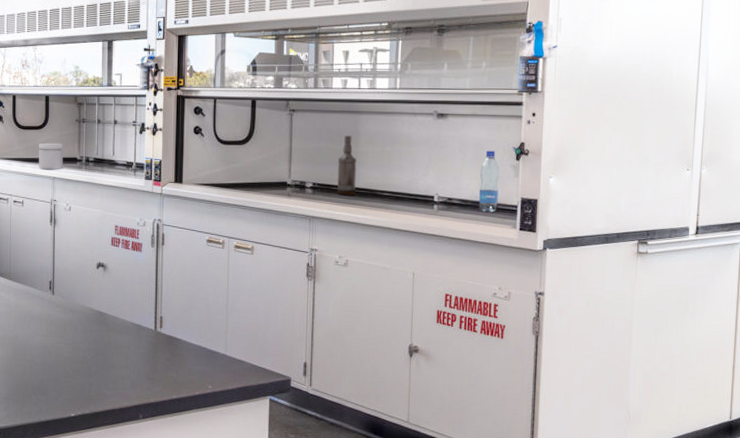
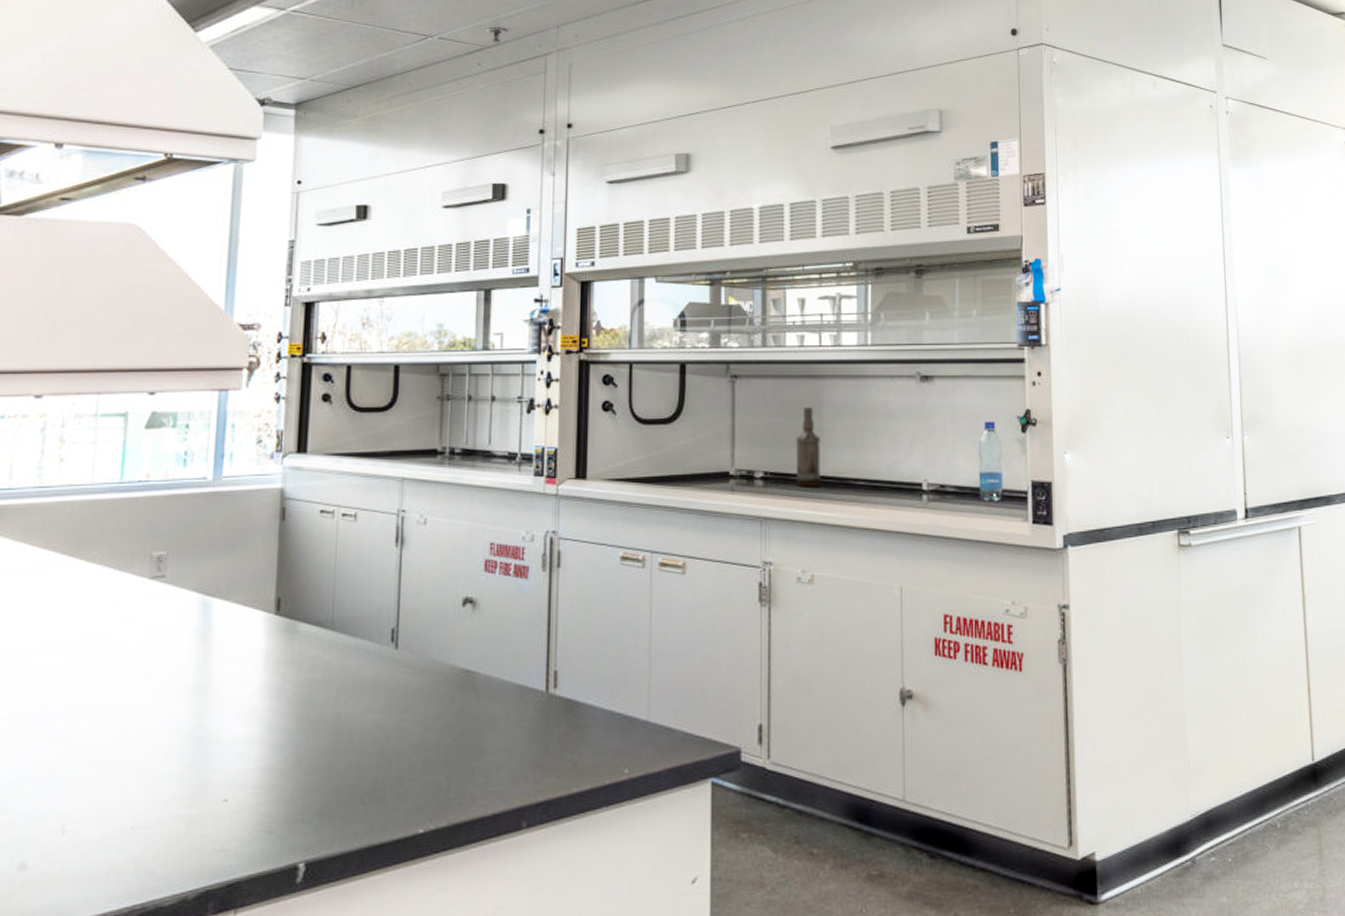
jar: present [38,143,63,170] -> none [381,429,418,468]

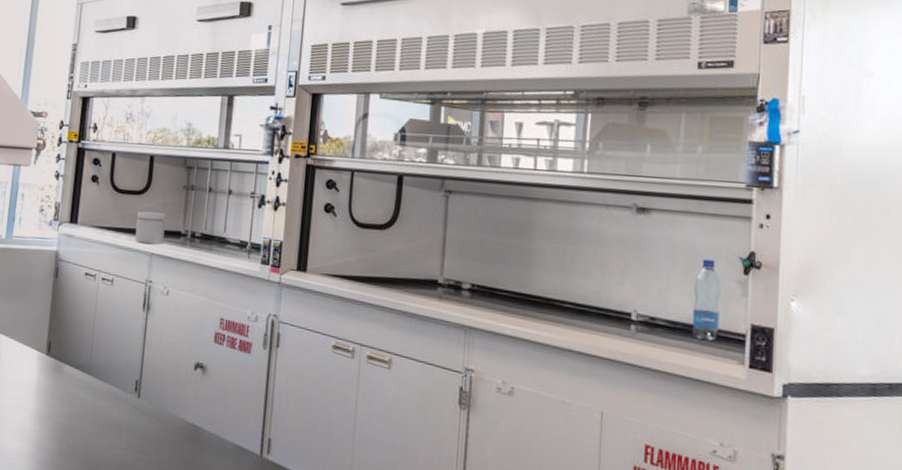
jar: none [381,429,418,468] -> present [135,211,166,245]
bottle: present [796,407,821,488] -> none [502,227,529,303]

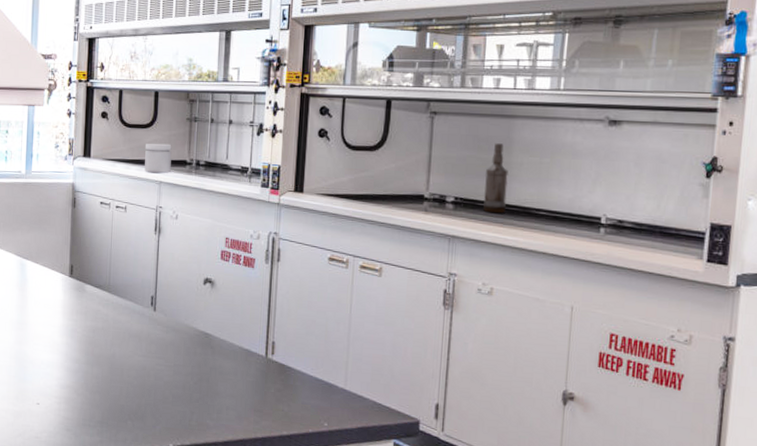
bottle: none [502,227,529,303] -> present [483,143,508,213]
bottle: present [691,259,721,341] -> none [655,165,684,240]

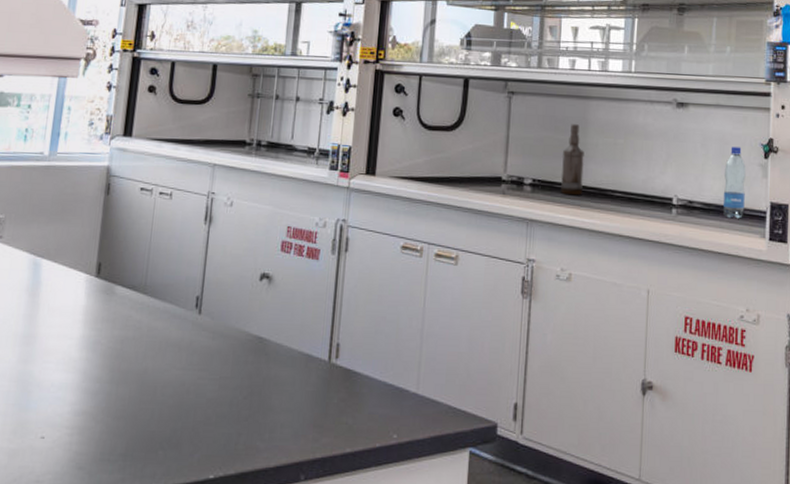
jar: present [144,143,172,174] -> none [196,121,230,155]
bottle: none [655,165,684,240] -> present [722,147,746,219]

